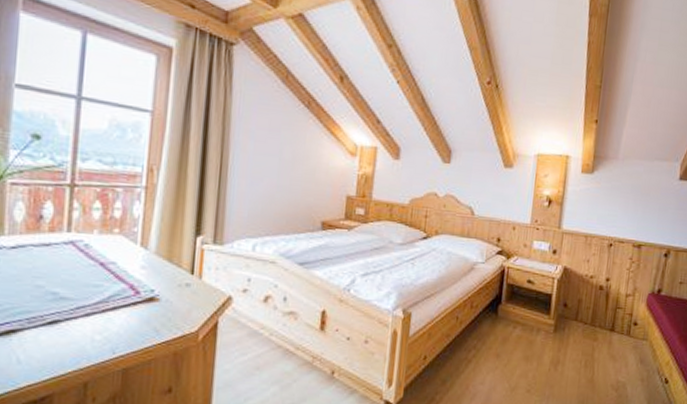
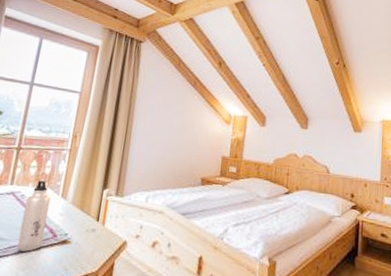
water bottle: none [88,224,127,312] -> present [17,179,51,252]

